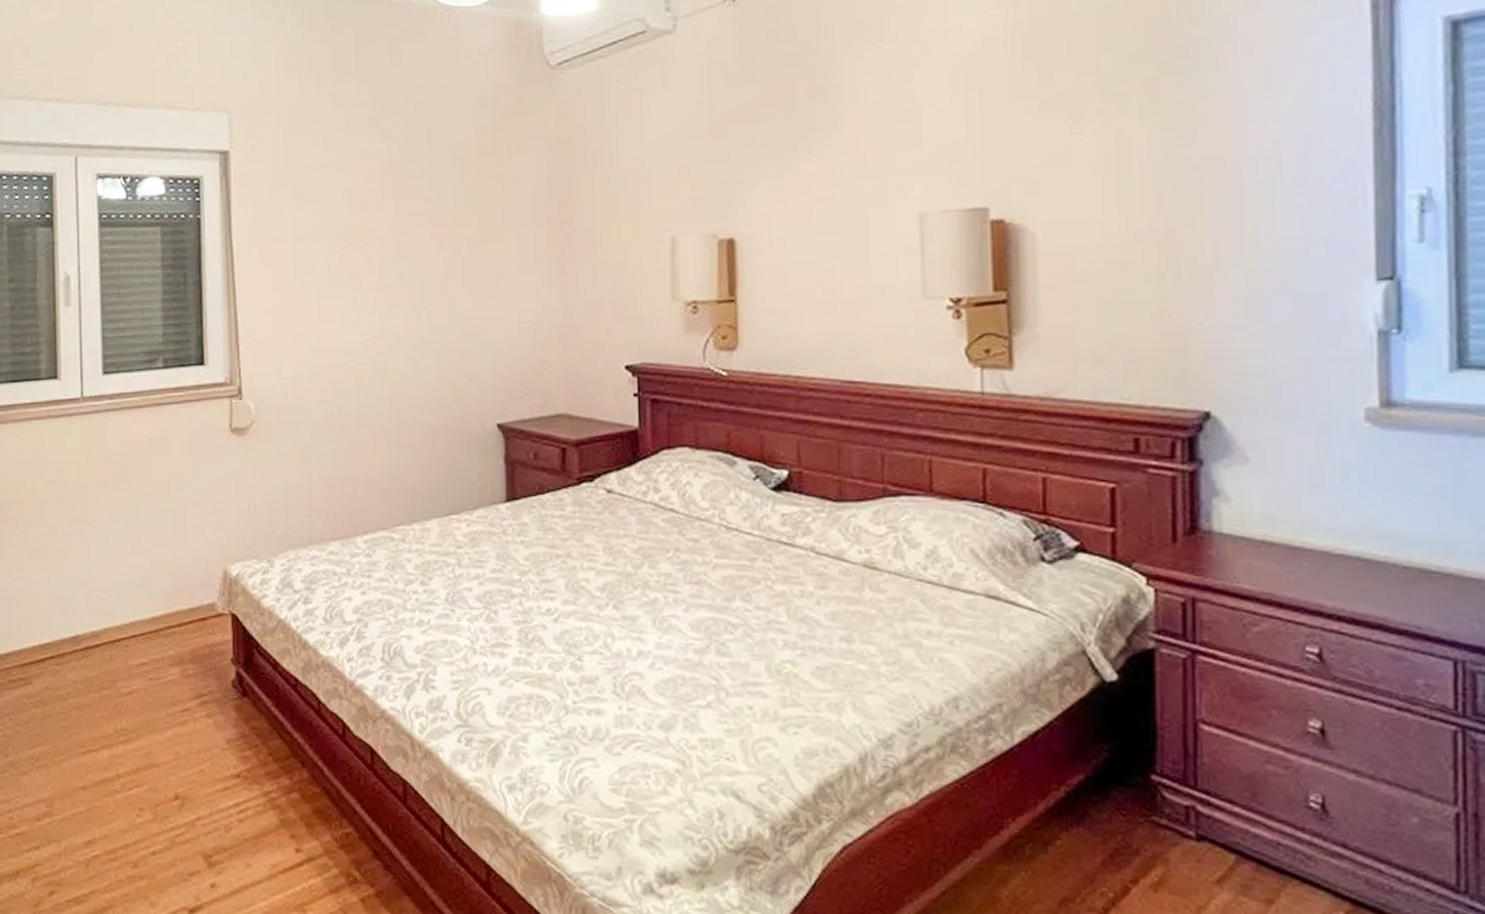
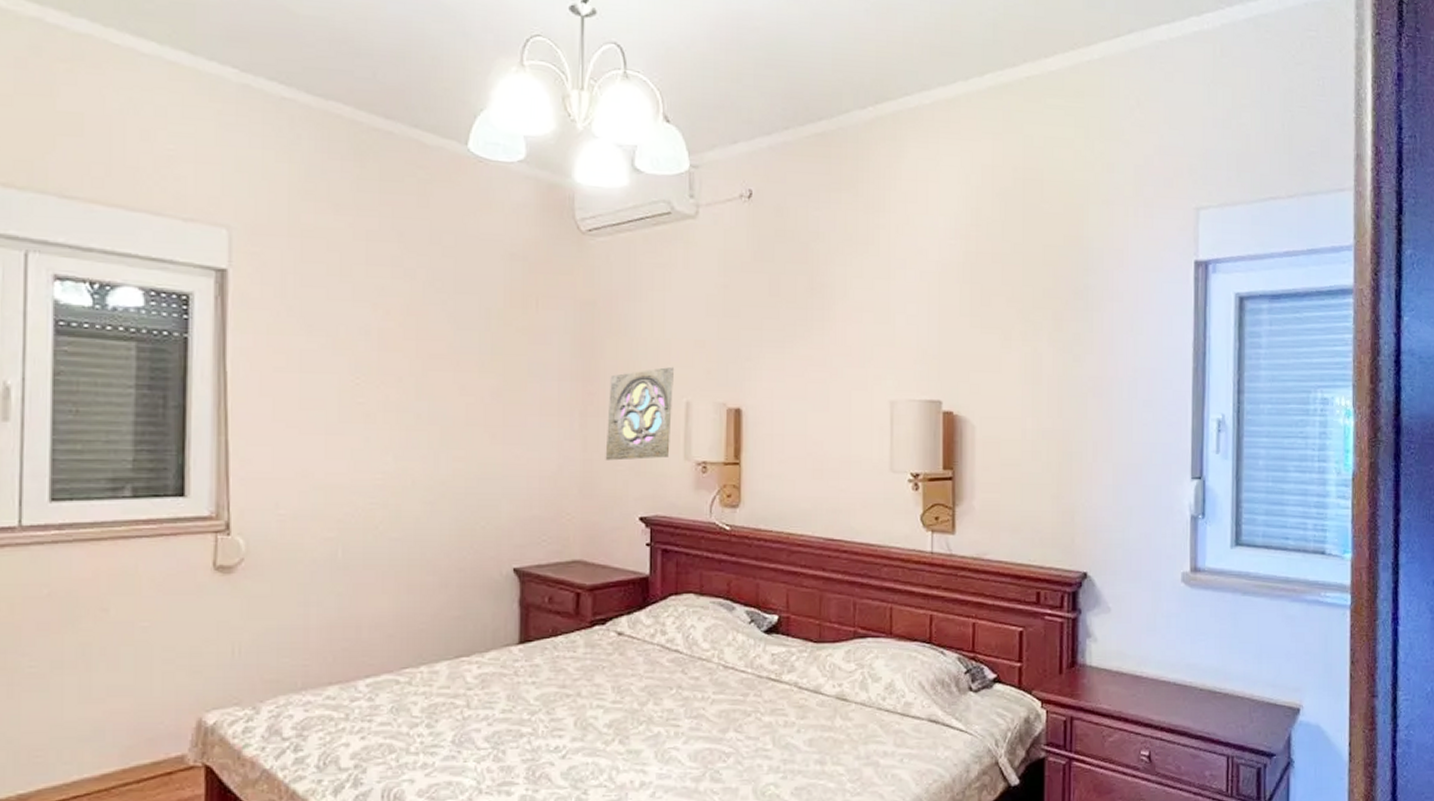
wall ornament: none [585,199,657,307] -> present [605,366,675,461]

